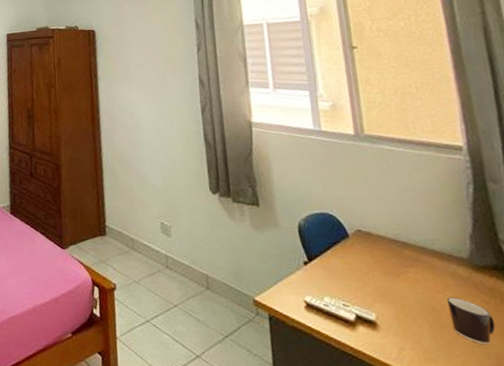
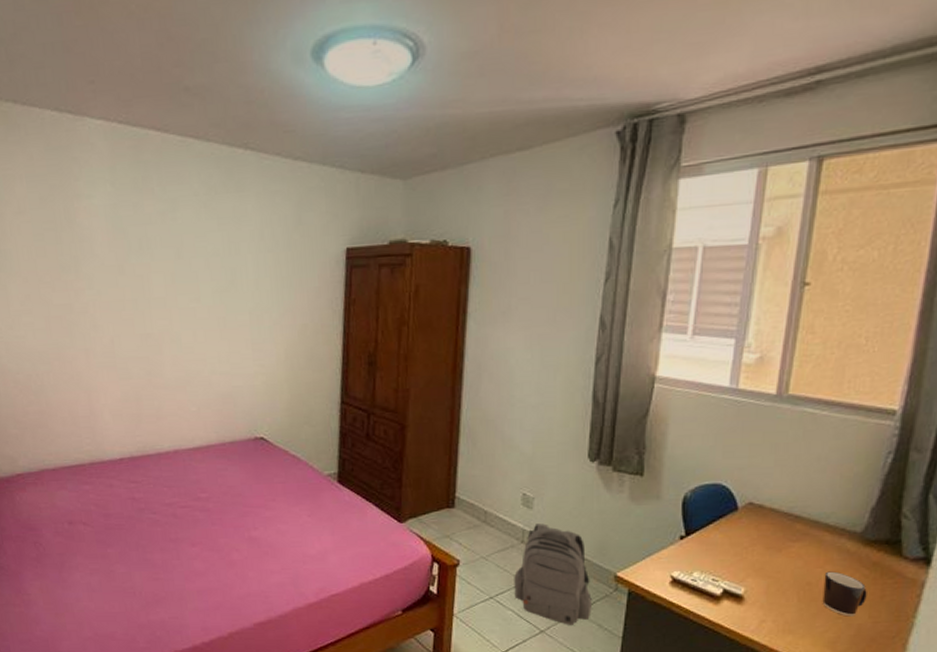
backpack: none [164,250,239,350] -> present [514,523,592,625]

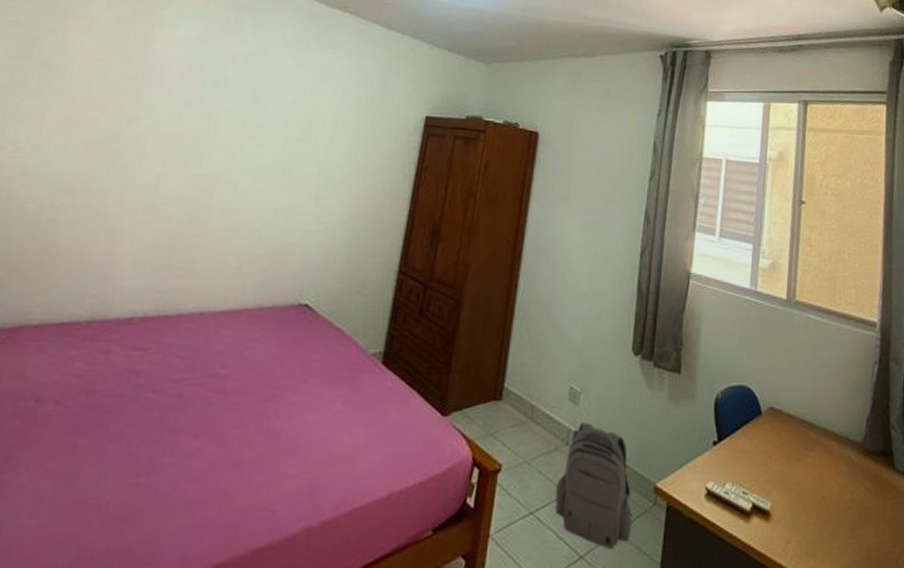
mug: present [822,571,867,617] -> none [836,484,872,536]

